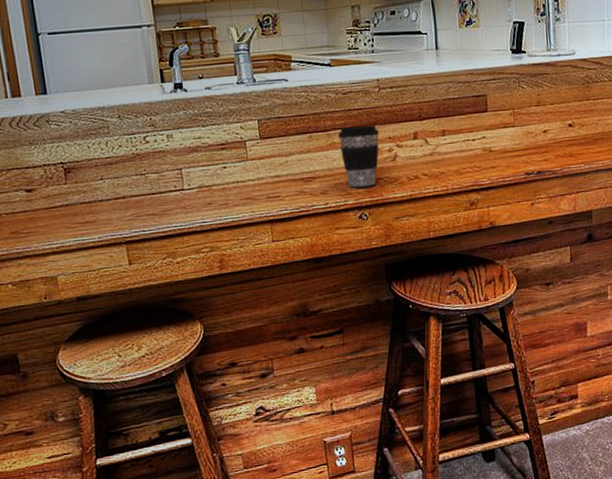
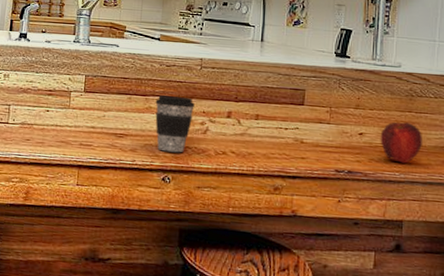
apple: none [563,111,603,154] -> present [380,121,423,164]

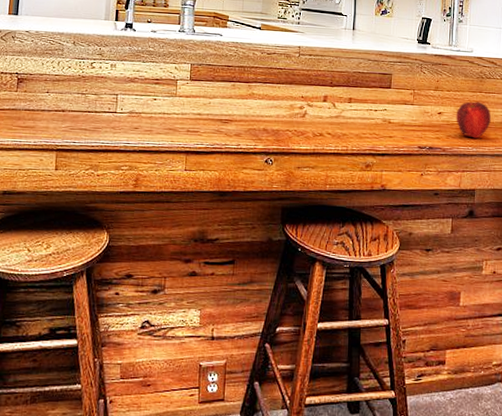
coffee cup: present [155,95,195,153] -> none [257,82,294,136]

